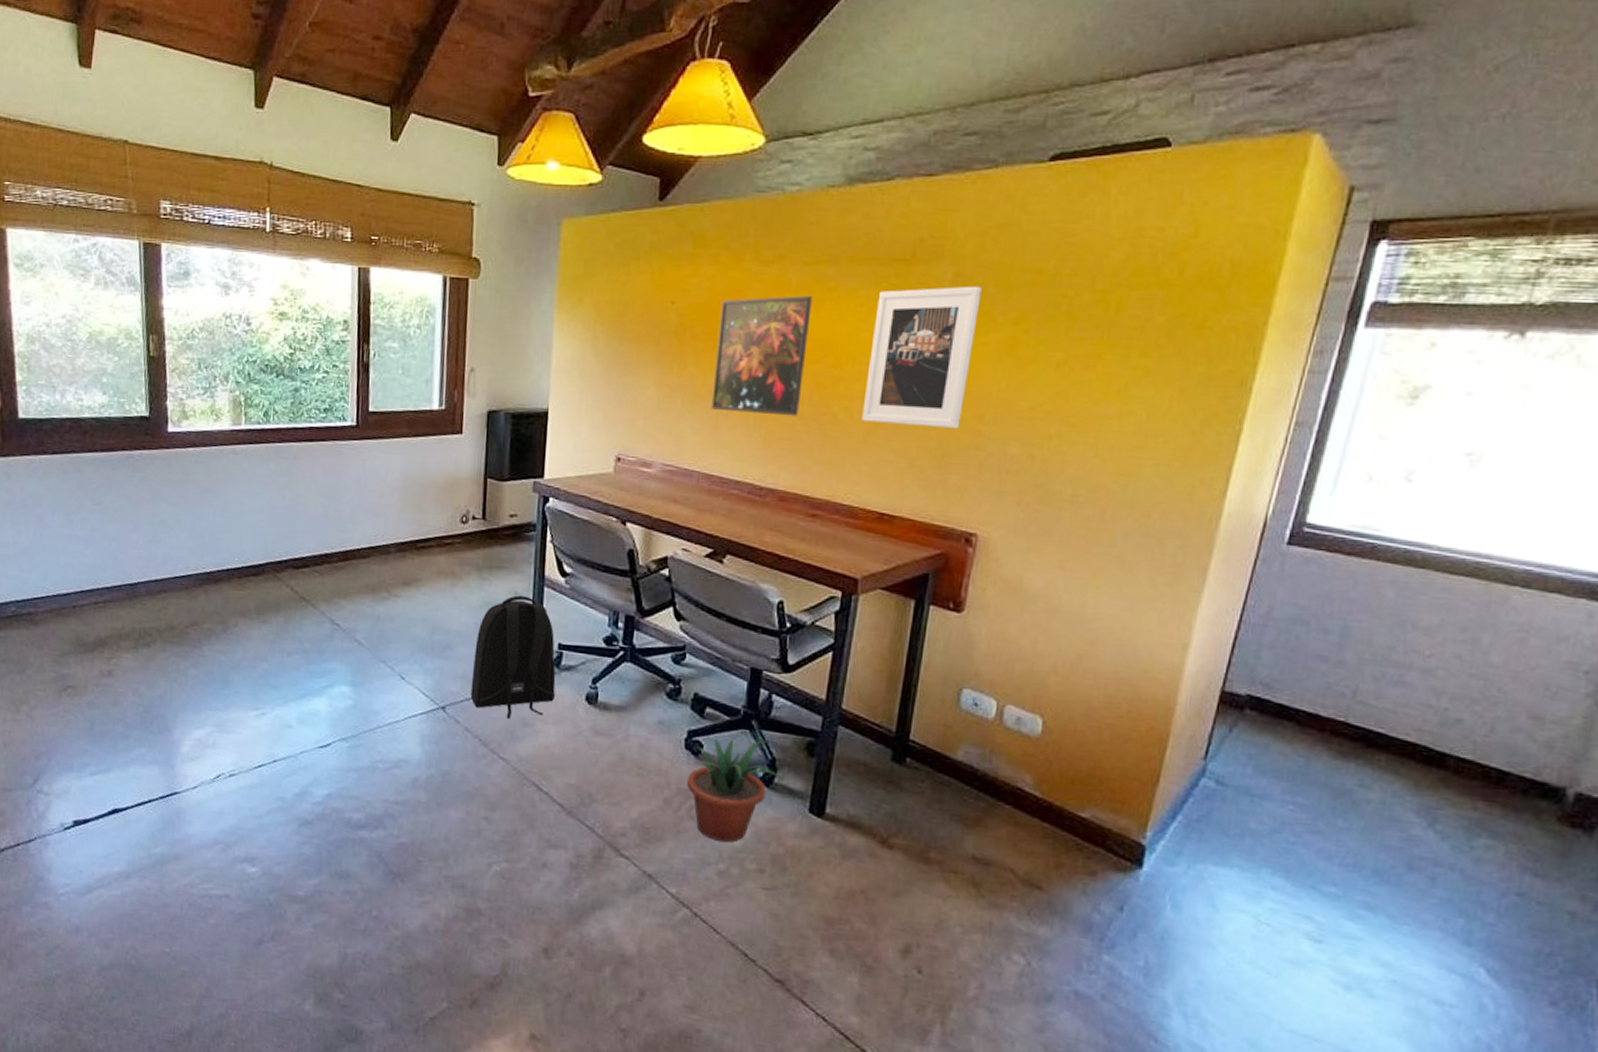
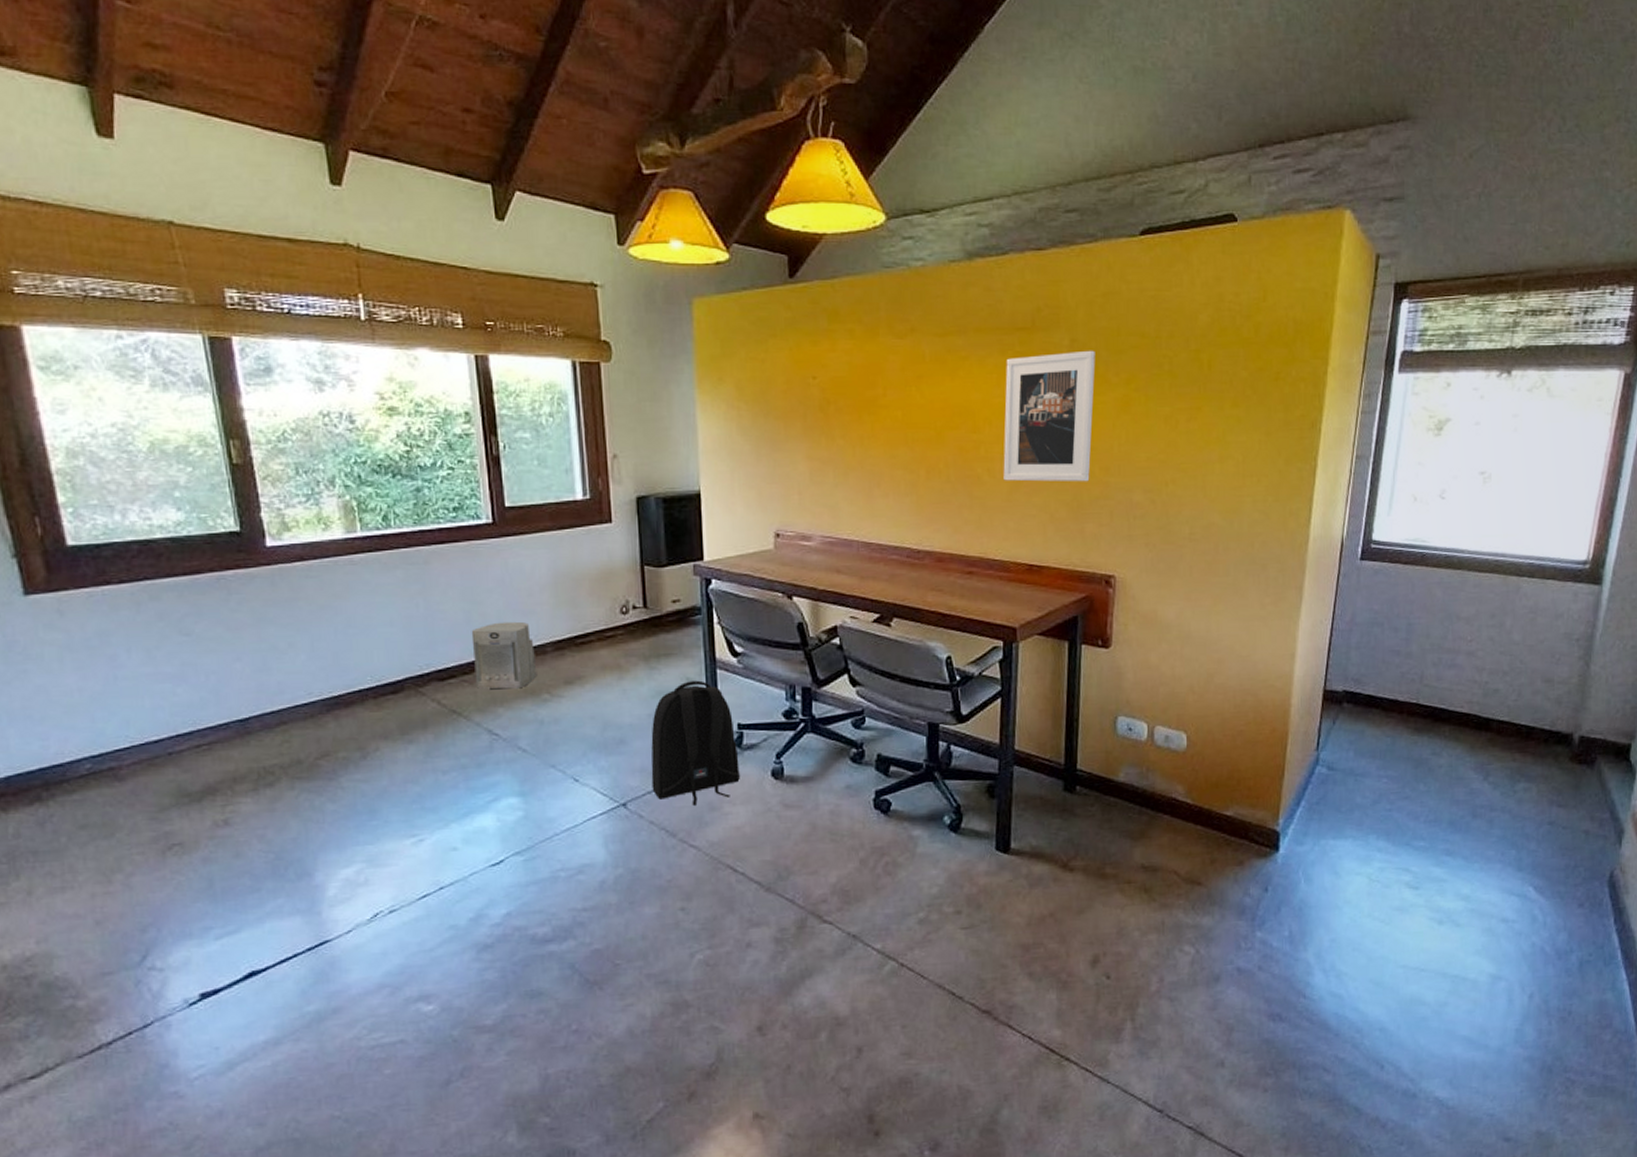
speaker: none [325,519,380,584] -> present [471,621,537,689]
potted plant: present [687,739,784,843] -> none [880,788,970,892]
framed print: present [711,296,813,417] -> none [861,366,947,481]

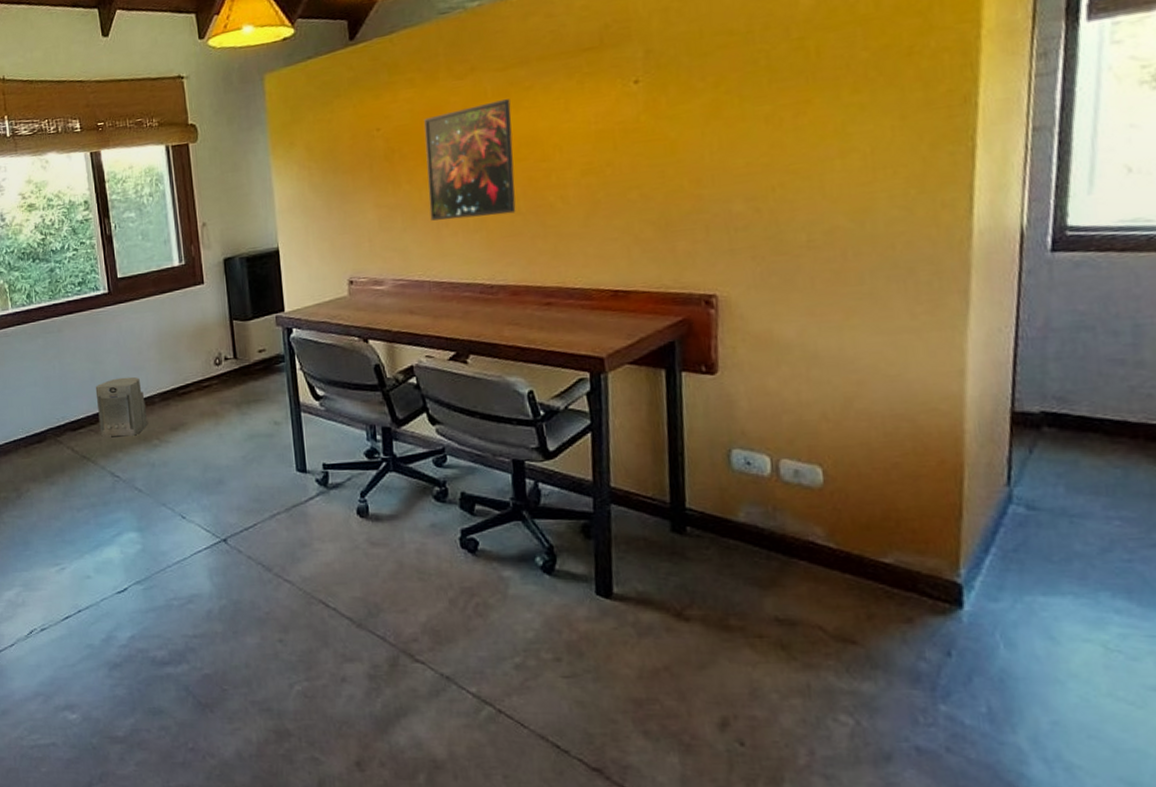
backpack: present [651,680,740,805] -> none [245,423,327,542]
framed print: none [861,366,947,481] -> present [424,99,516,221]
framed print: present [1003,350,1096,482] -> none [573,58,678,206]

